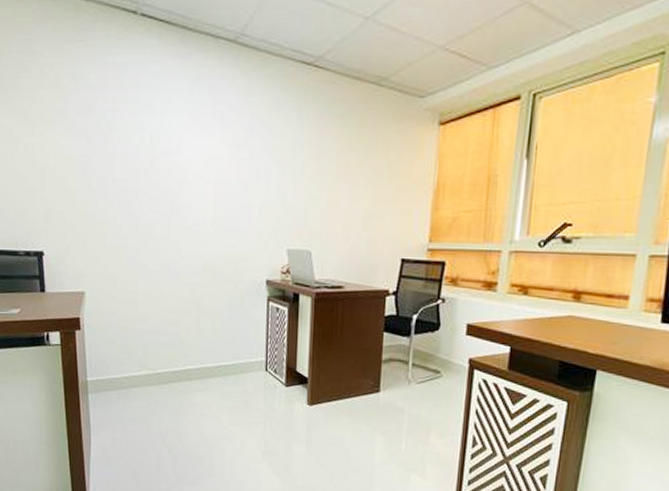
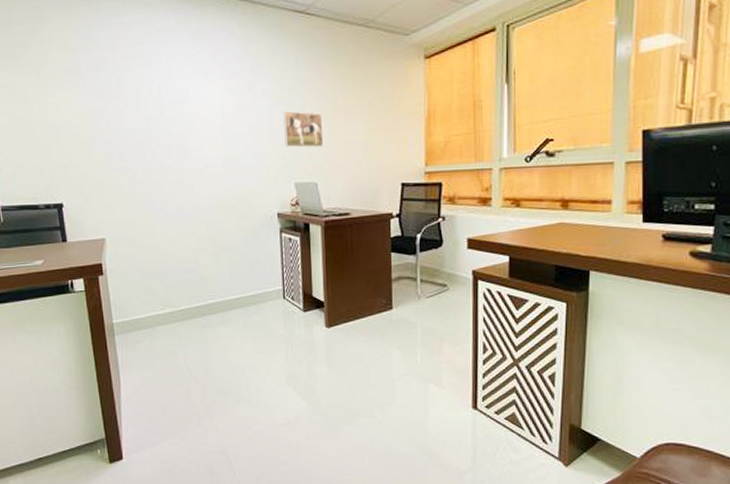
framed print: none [280,172,323,214] -> present [283,111,324,148]

